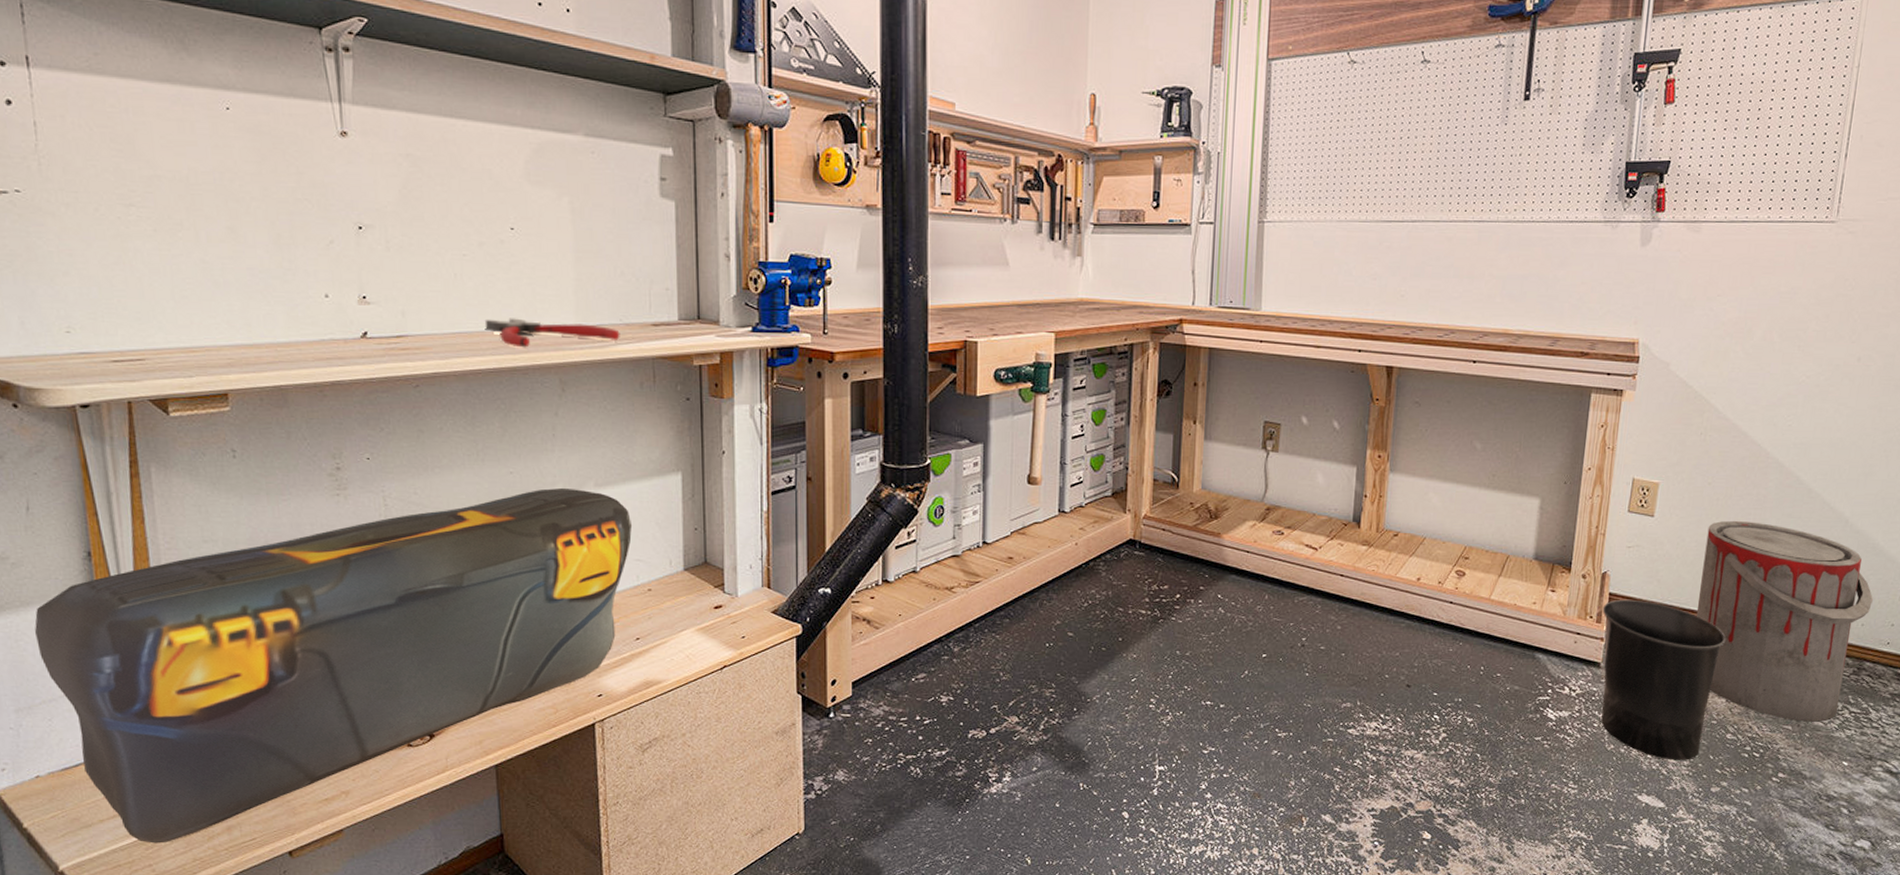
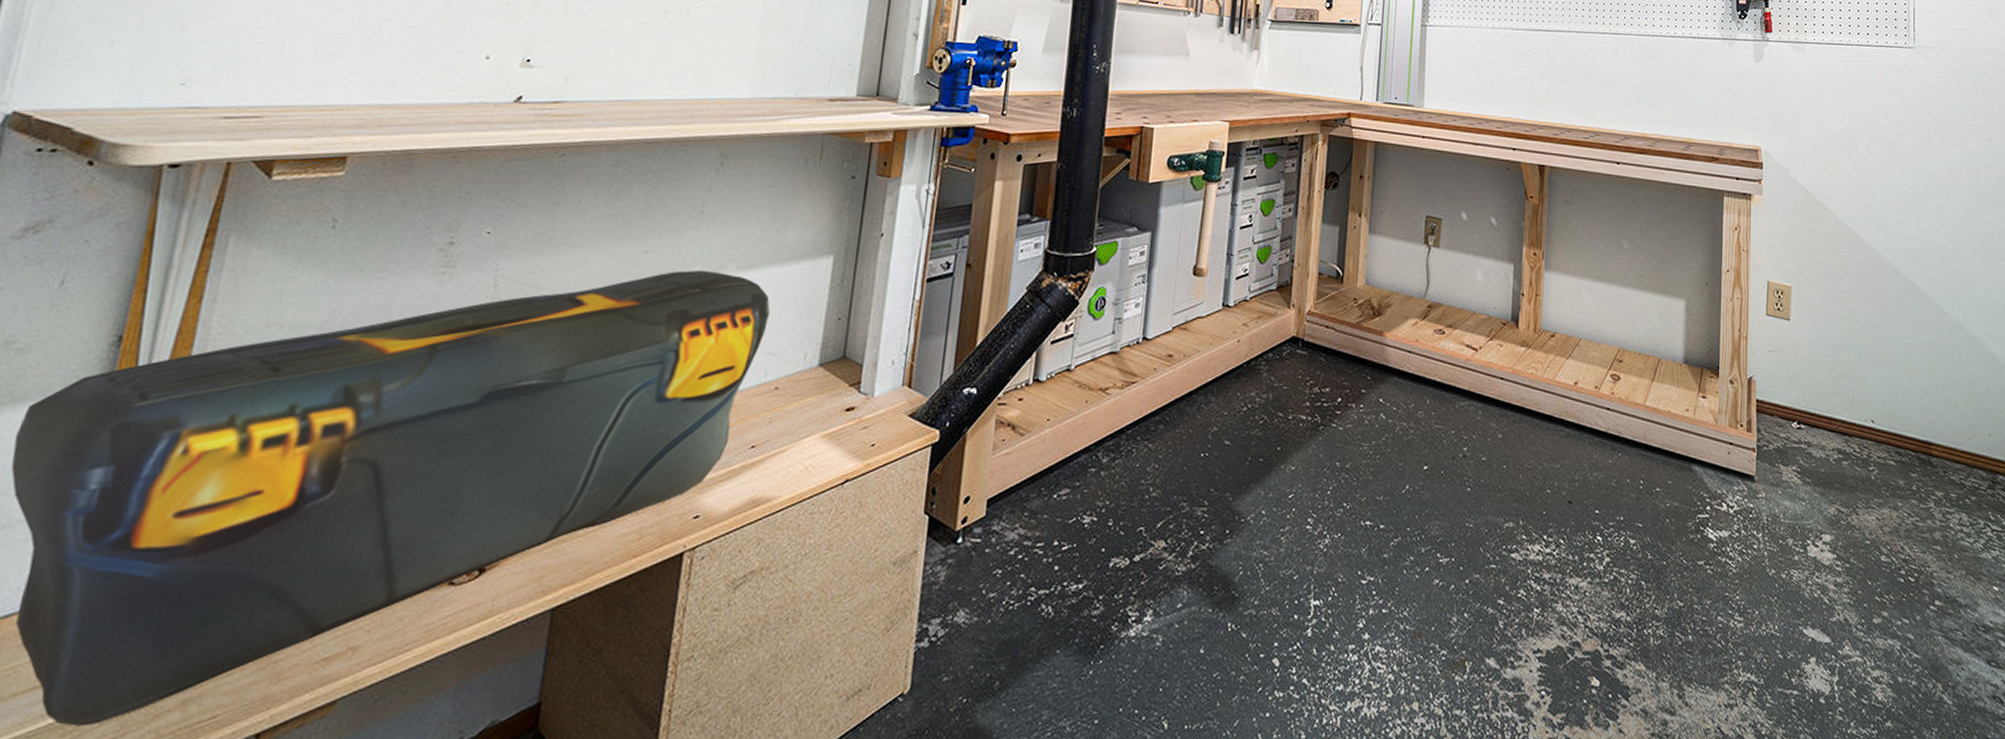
pliers: present [484,318,620,348] -> none [651,87,794,119]
waste bin: present [1601,599,1726,760] -> none [1751,406,1868,587]
paint can: present [1696,521,1873,722] -> none [1838,326,1995,541]

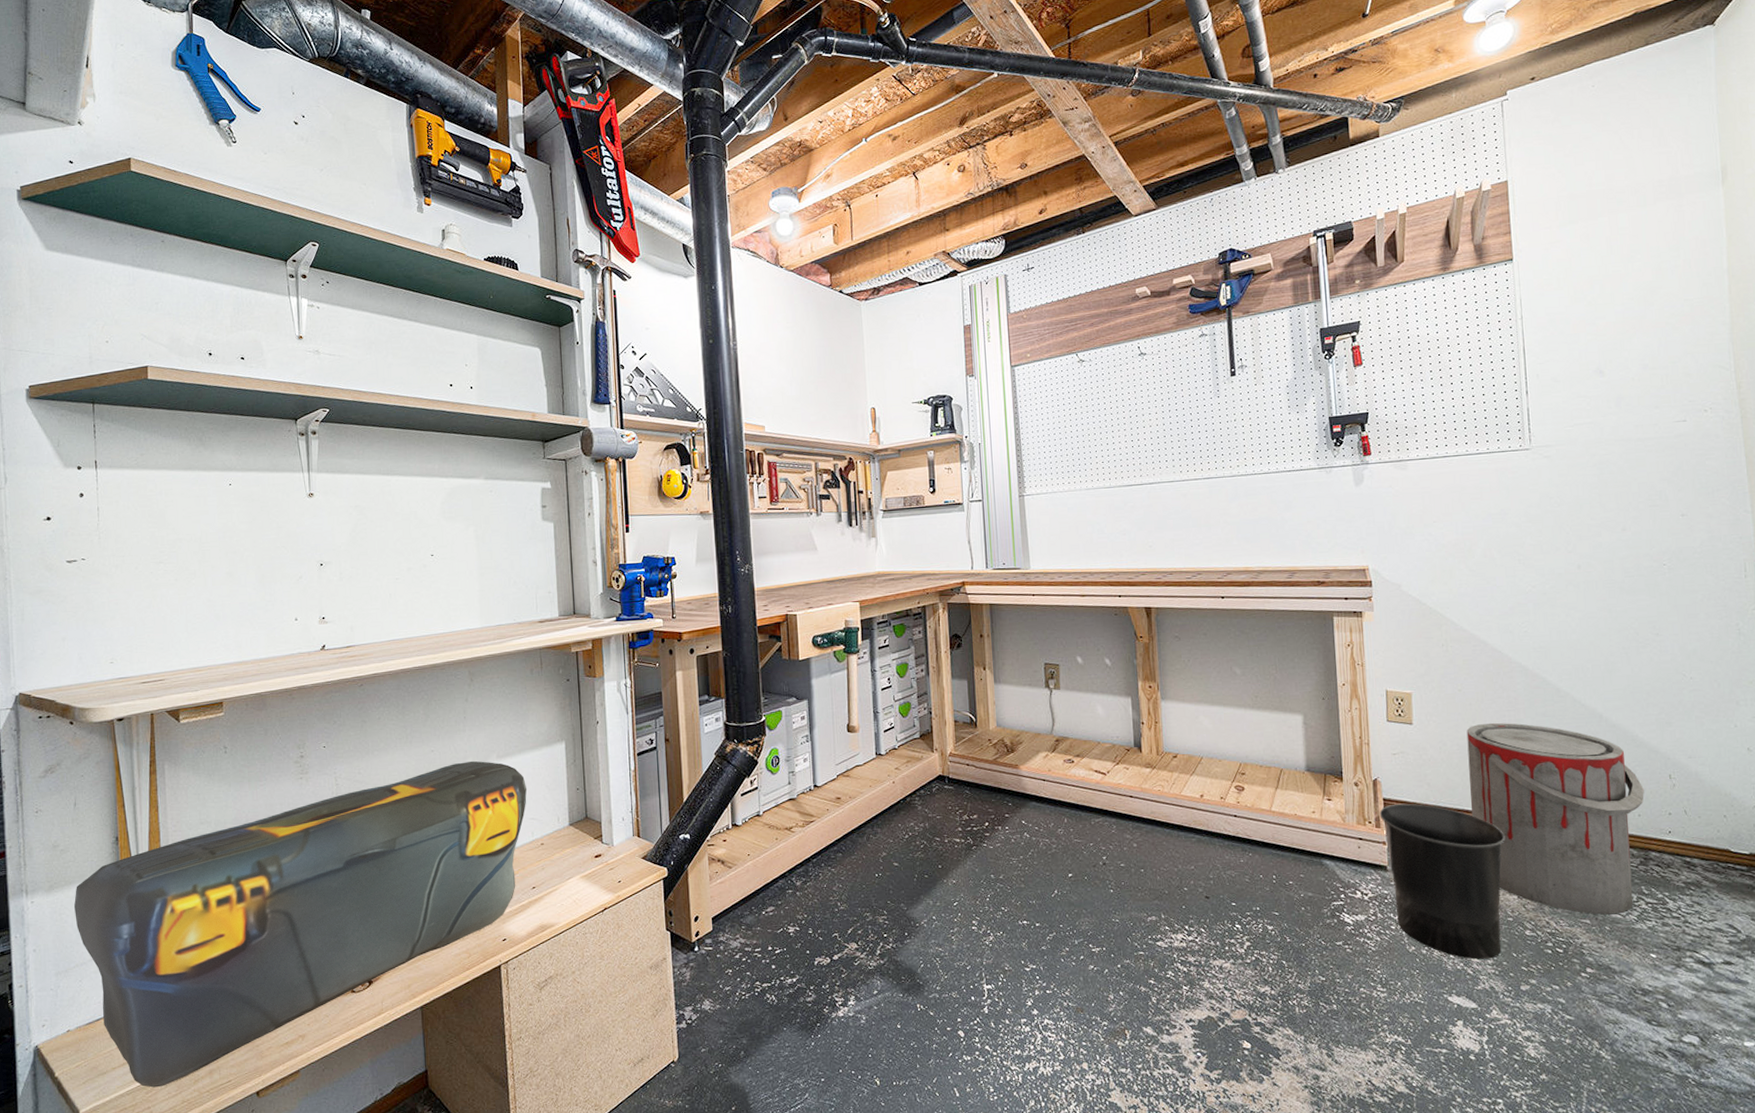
waste bin: none [1751,406,1868,587] -> present [1379,803,1505,960]
paint can: none [1838,326,1995,541] -> present [1466,723,1644,915]

